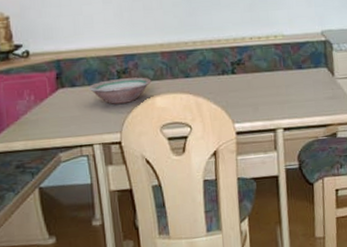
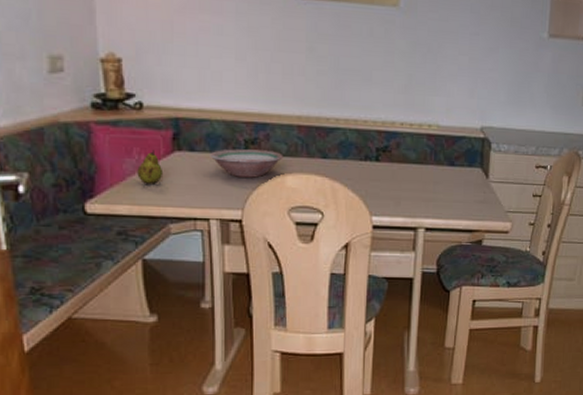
fruit: none [28,90,51,121] -> present [137,150,164,184]

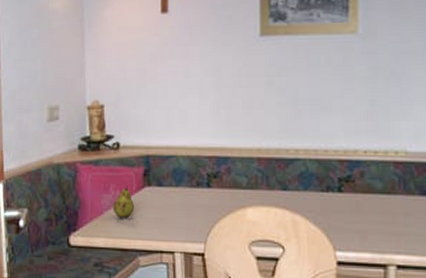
bowl: present [210,149,283,178] -> none [176,183,244,211]

